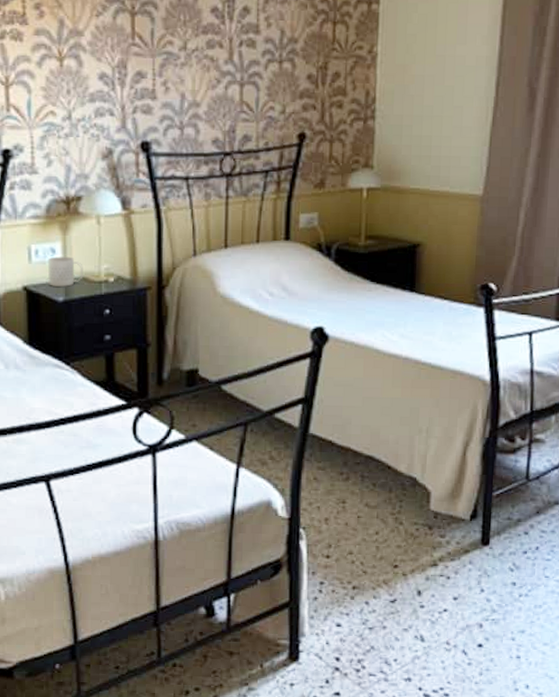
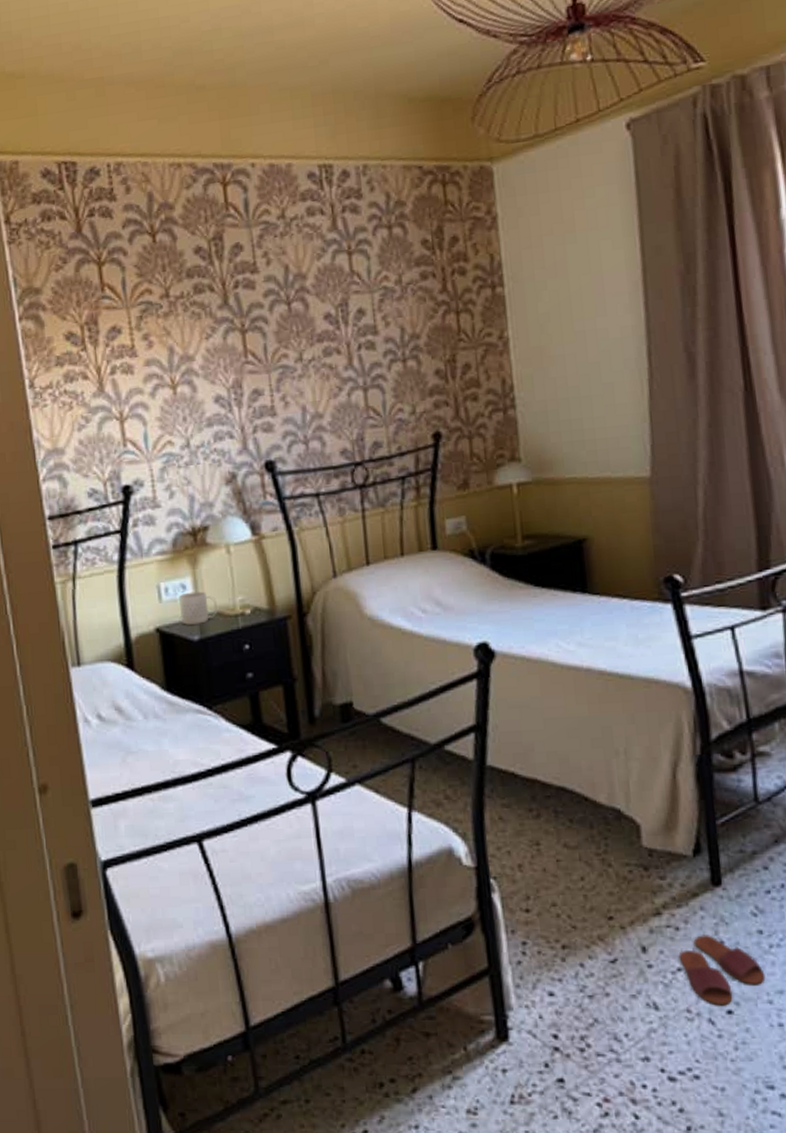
slippers: none [446,584,513,640] -> present [678,935,766,1006]

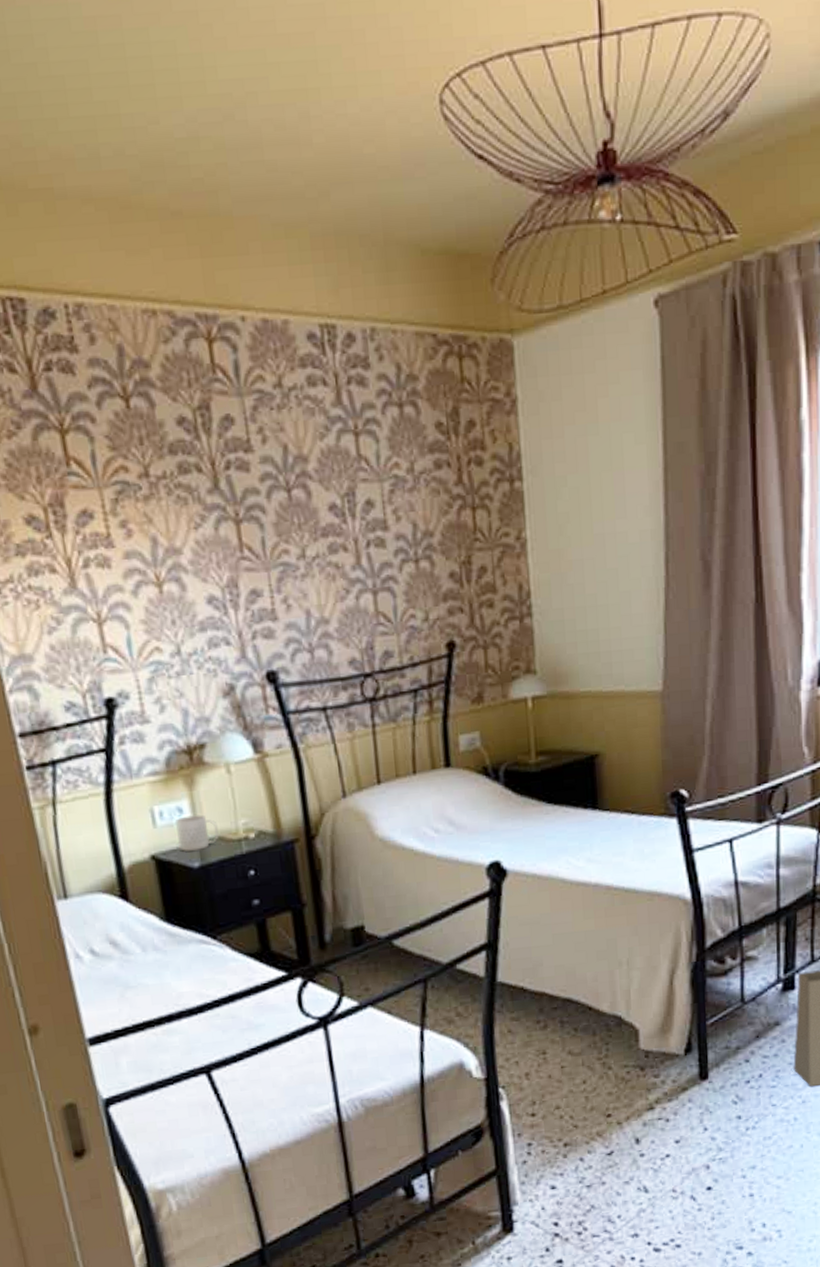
slippers: present [678,935,766,1006] -> none [667,1123,741,1184]

